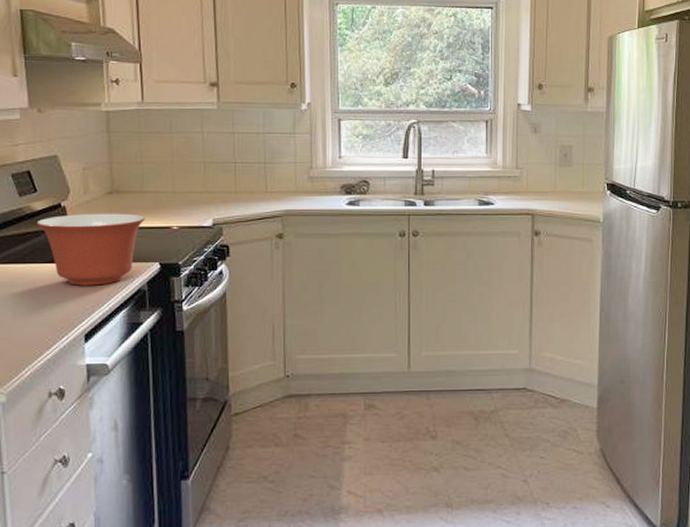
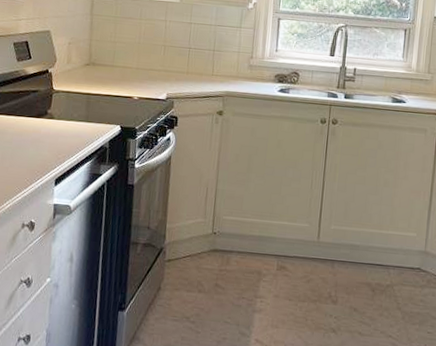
mixing bowl: present [36,213,145,286] -> none [28,79,113,140]

